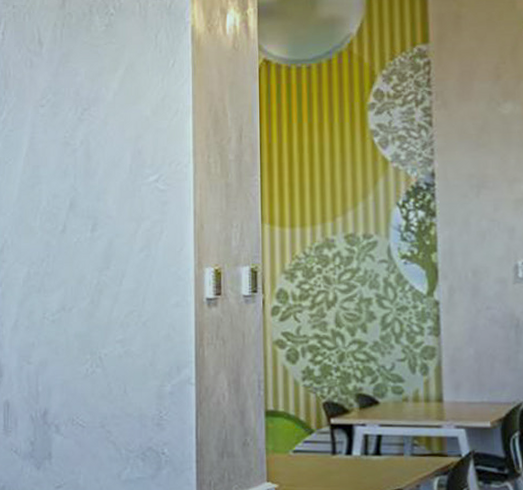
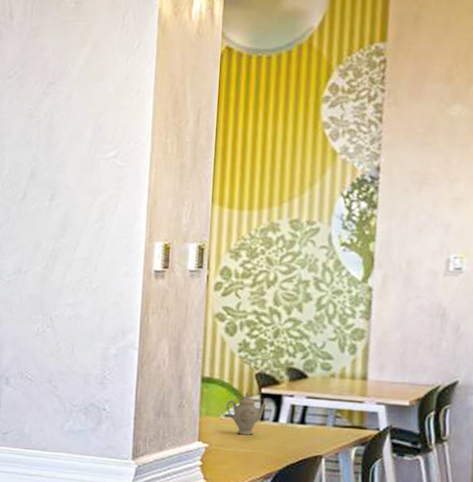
teapot: none [294,423,338,471] -> present [226,391,268,435]

